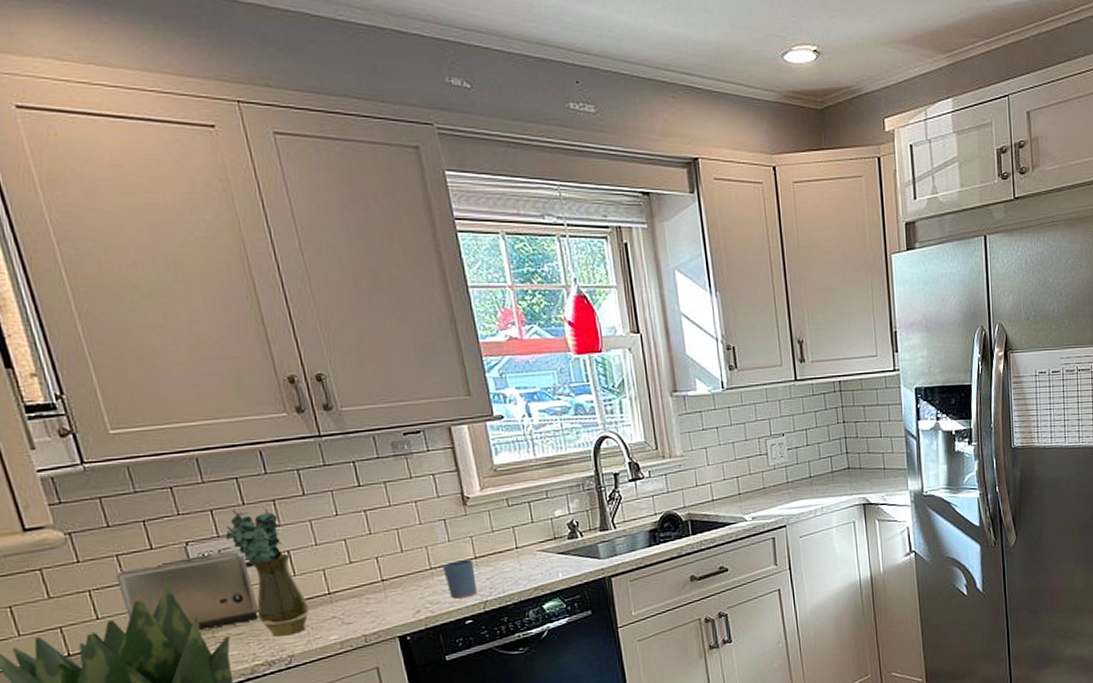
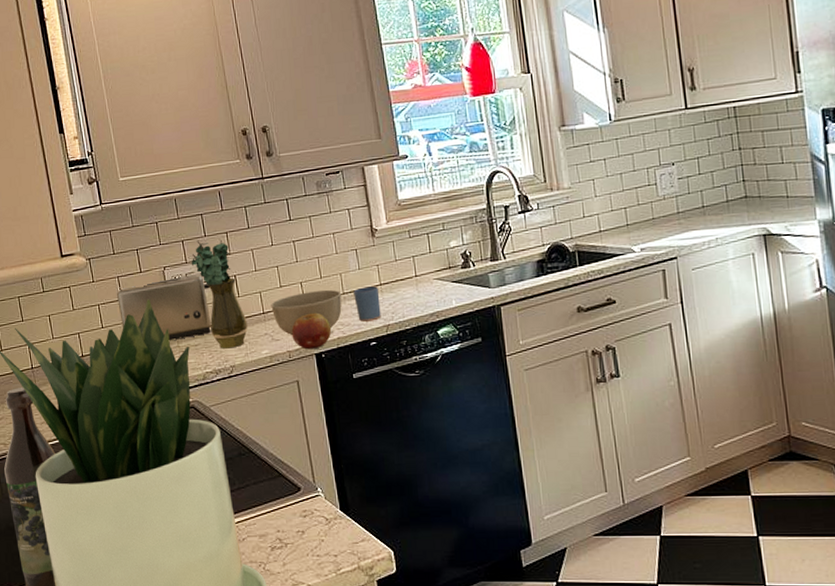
bowl: none [338,565,430,618] -> present [271,290,342,336]
fruit: none [367,590,417,632] -> present [291,312,331,350]

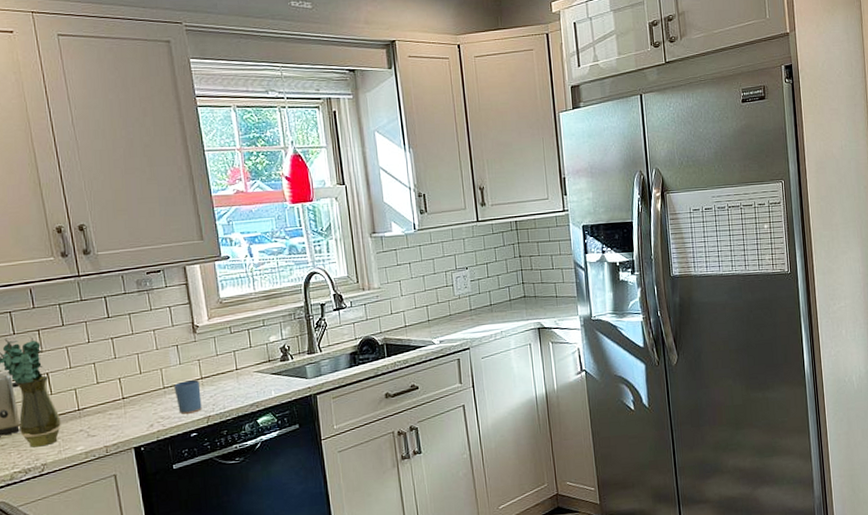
bowl: present [271,290,342,336] -> none [87,385,162,431]
fruit: present [291,312,331,350] -> none [109,407,151,444]

